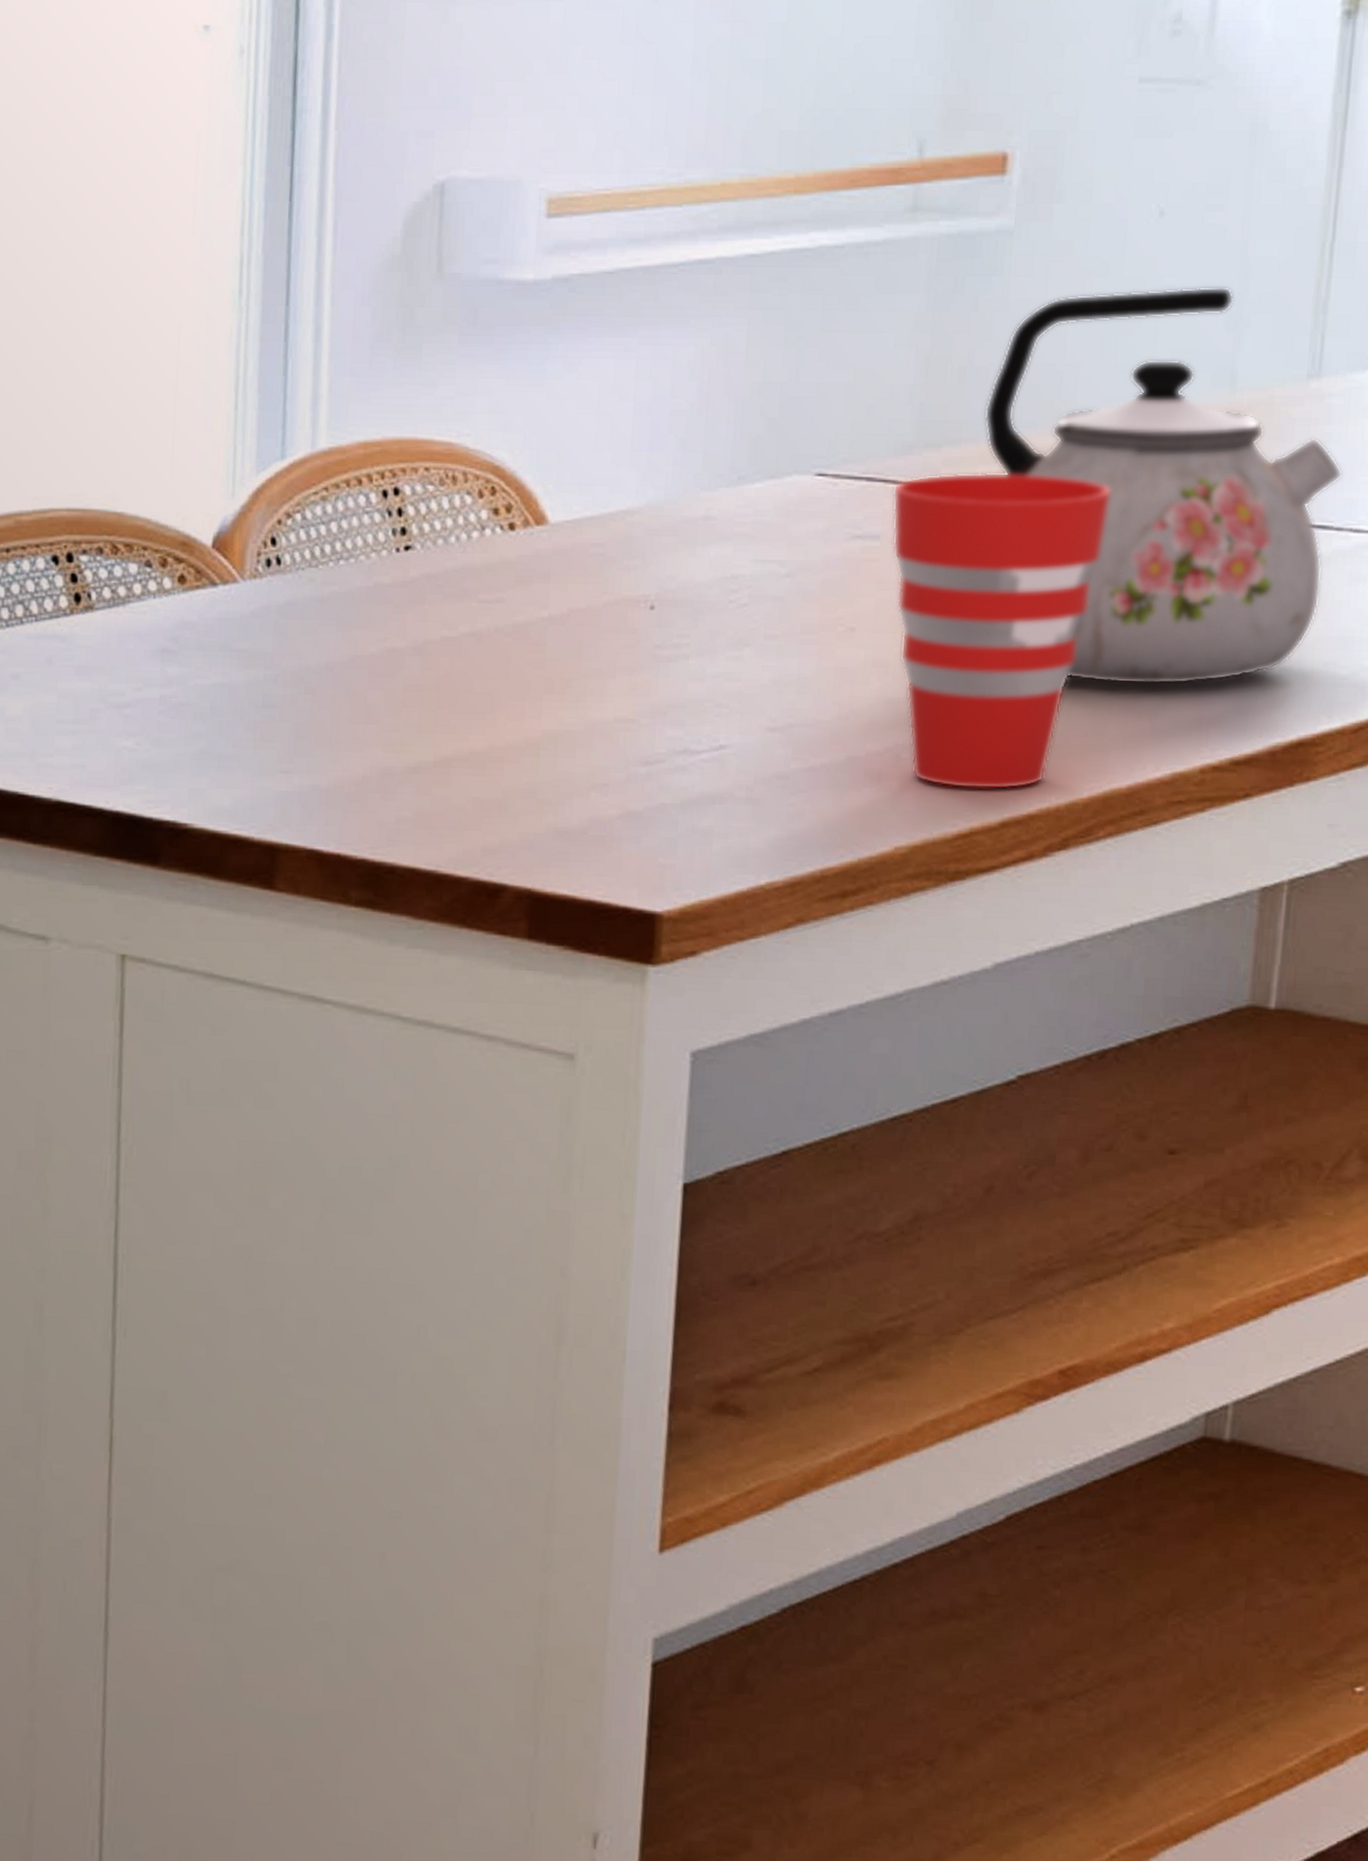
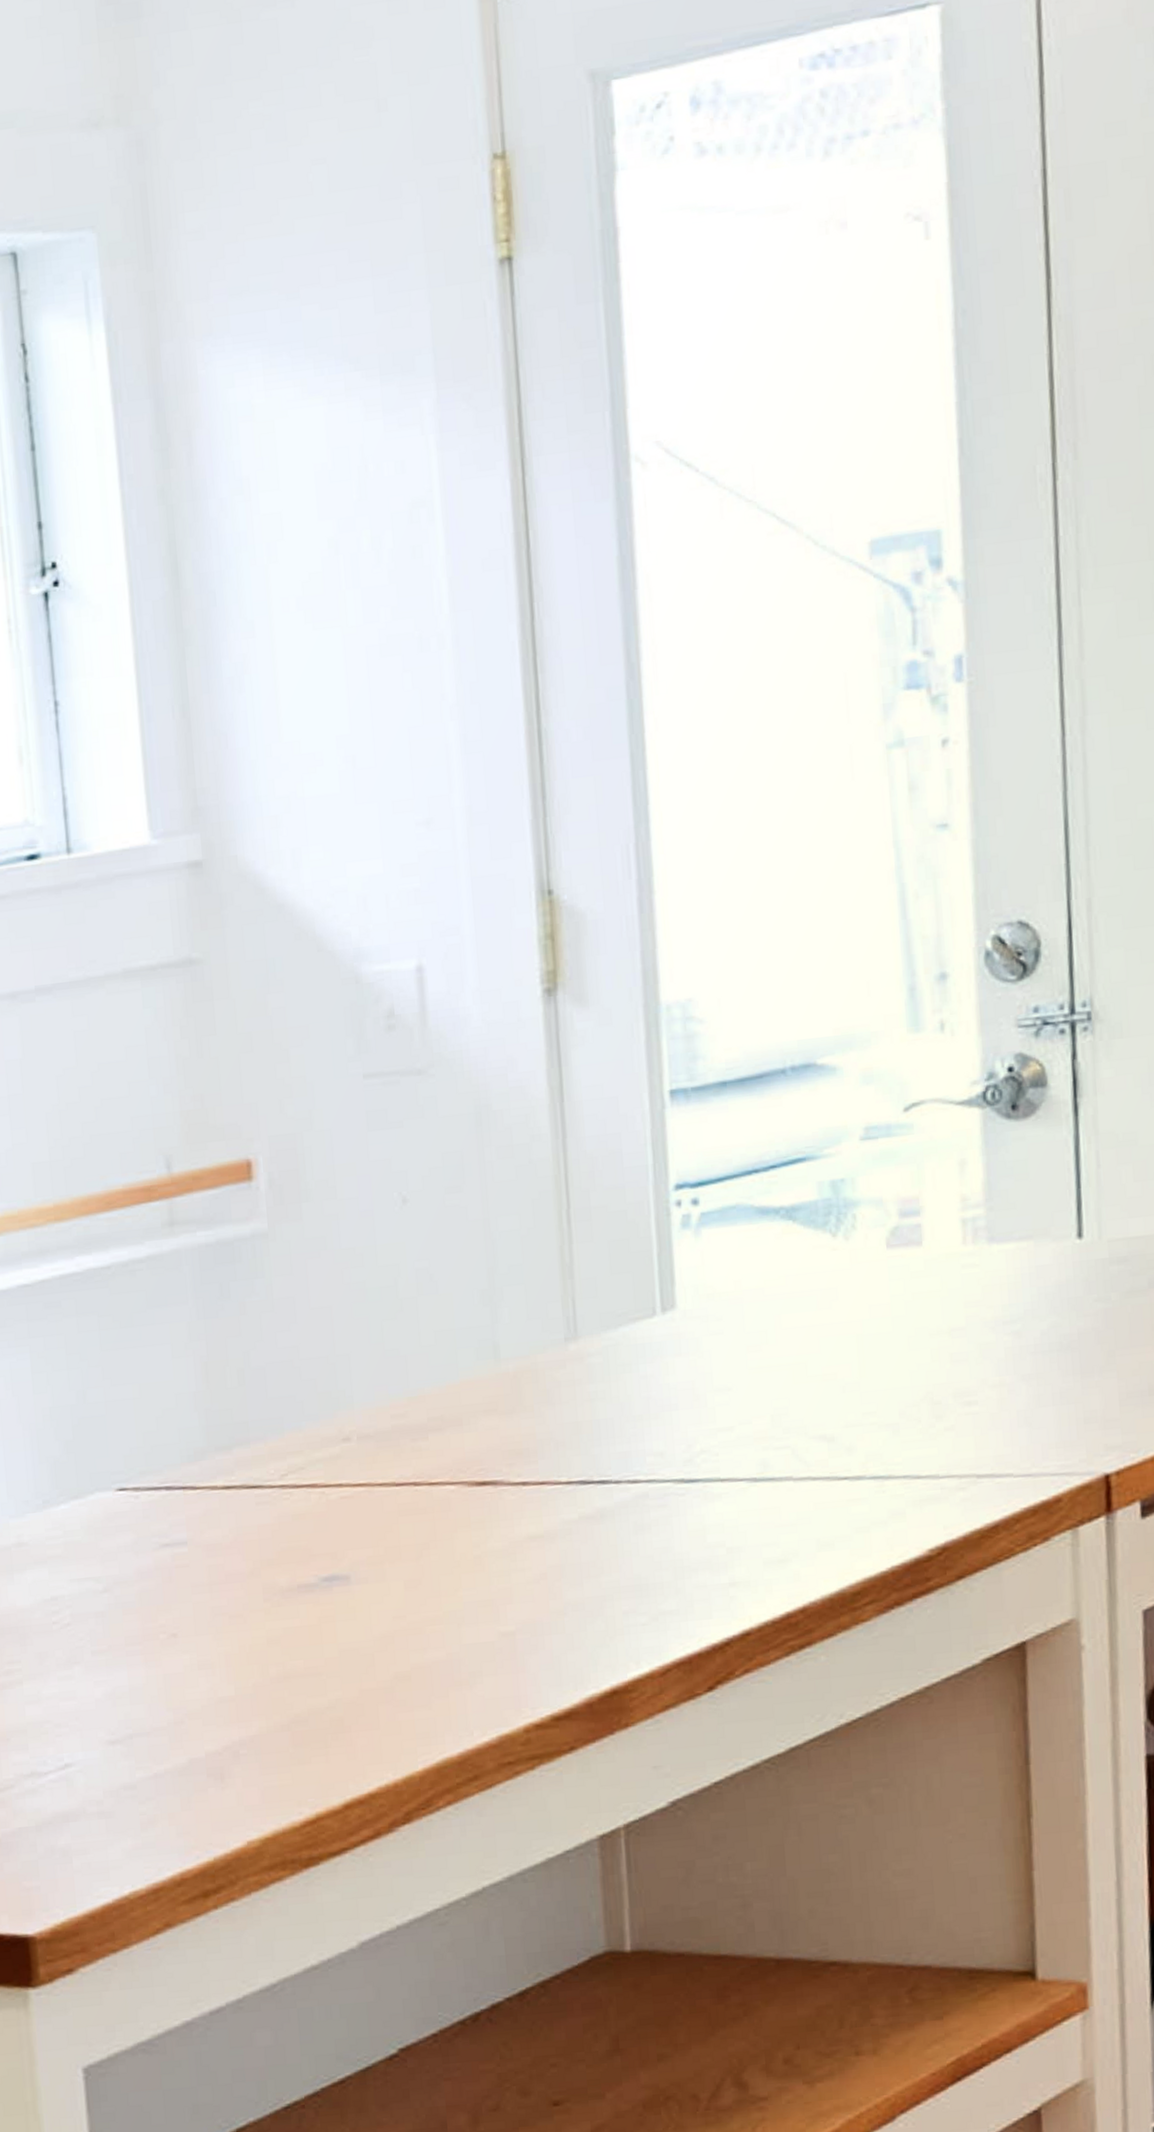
cup: present [892,472,1111,790] -> none [192,1464,399,1778]
kettle: present [984,287,1342,685] -> none [267,1263,612,1658]

